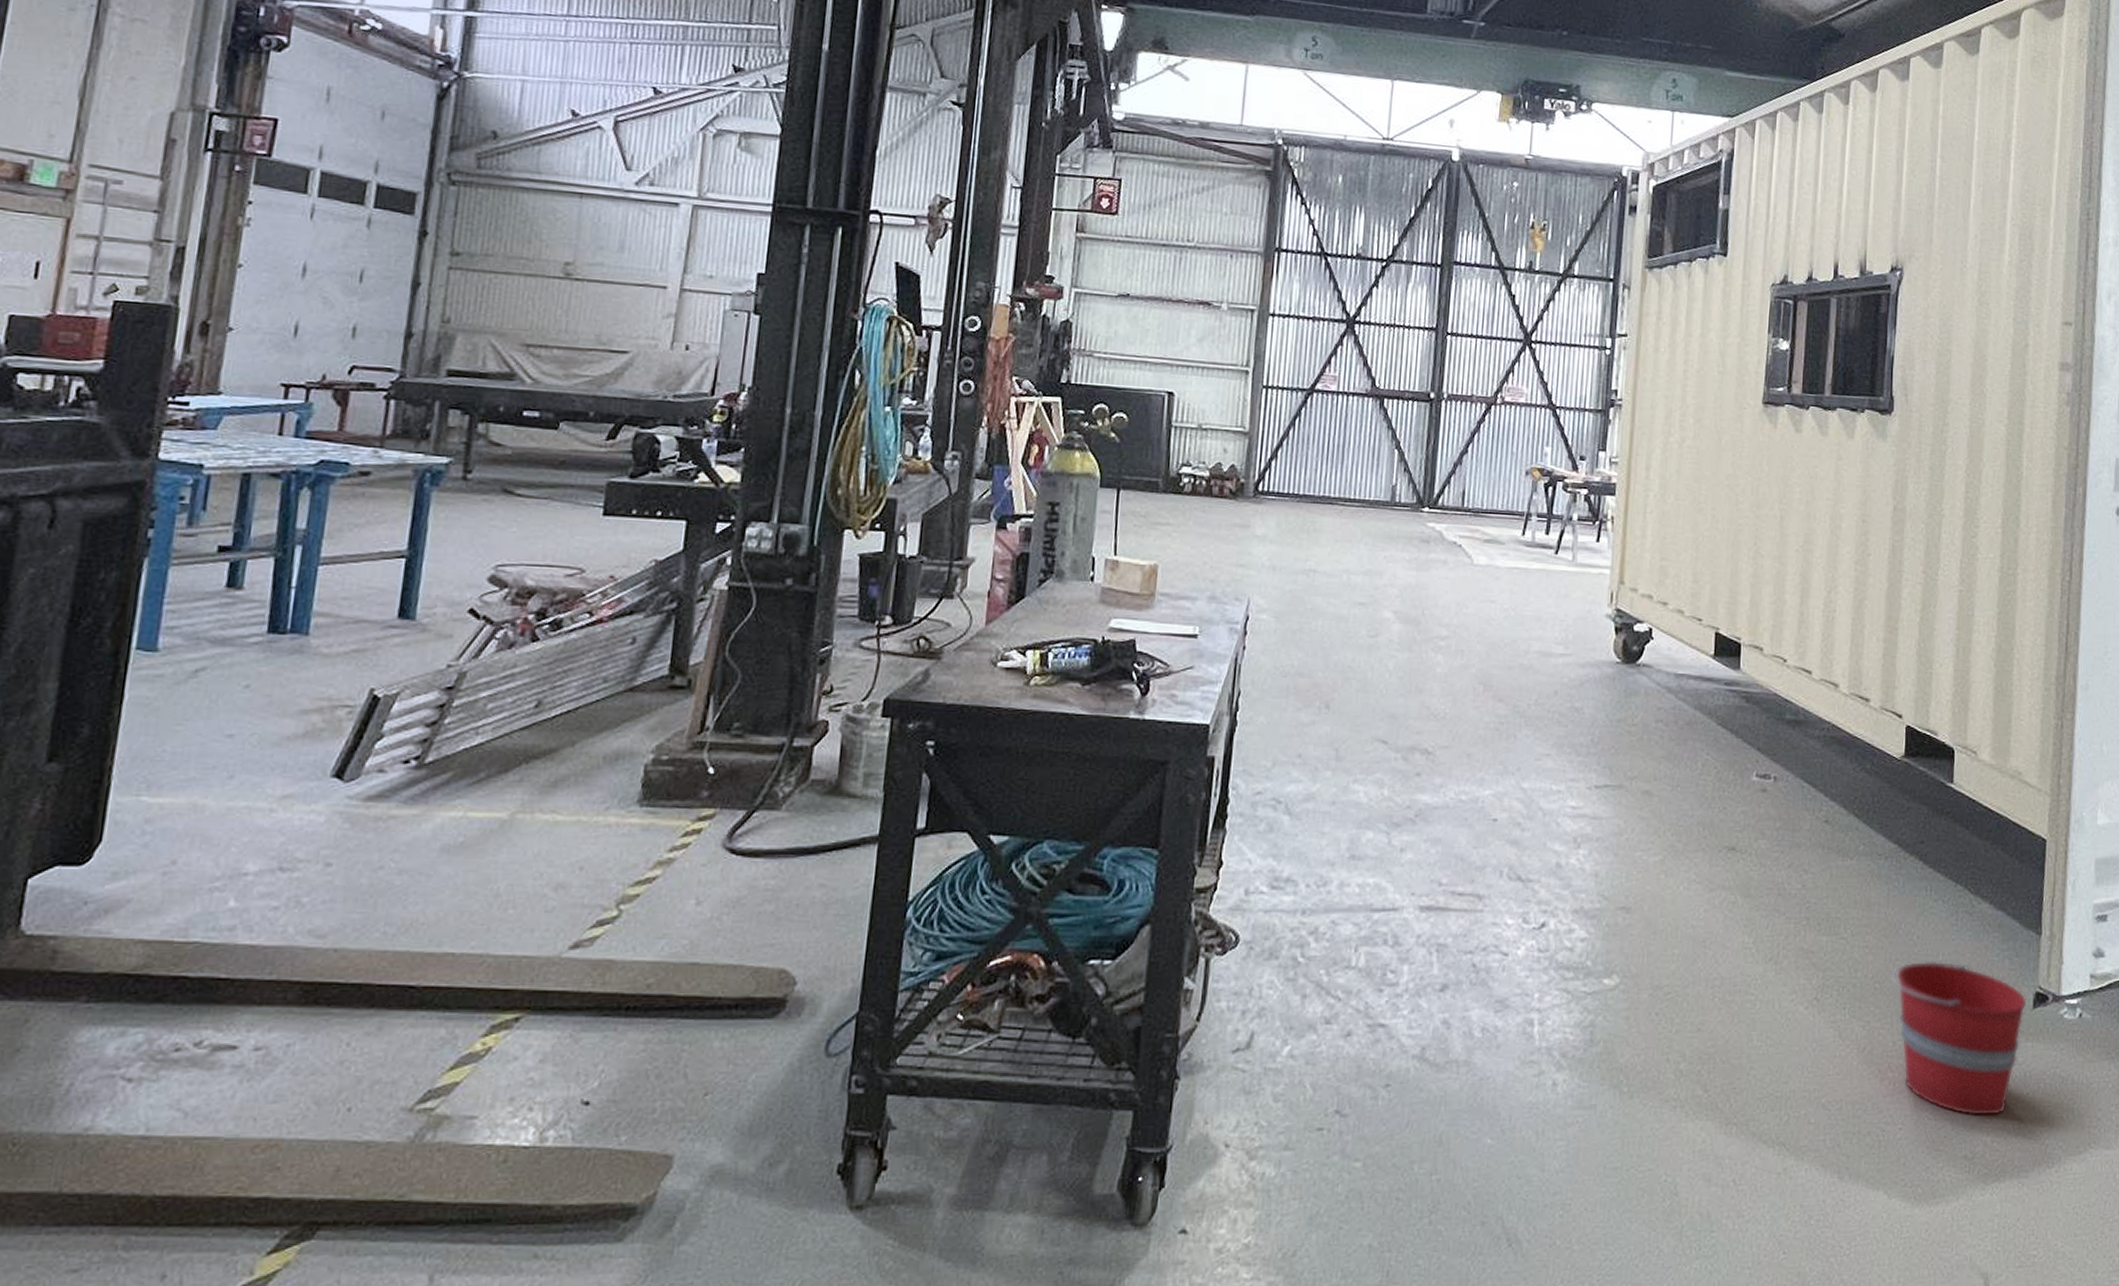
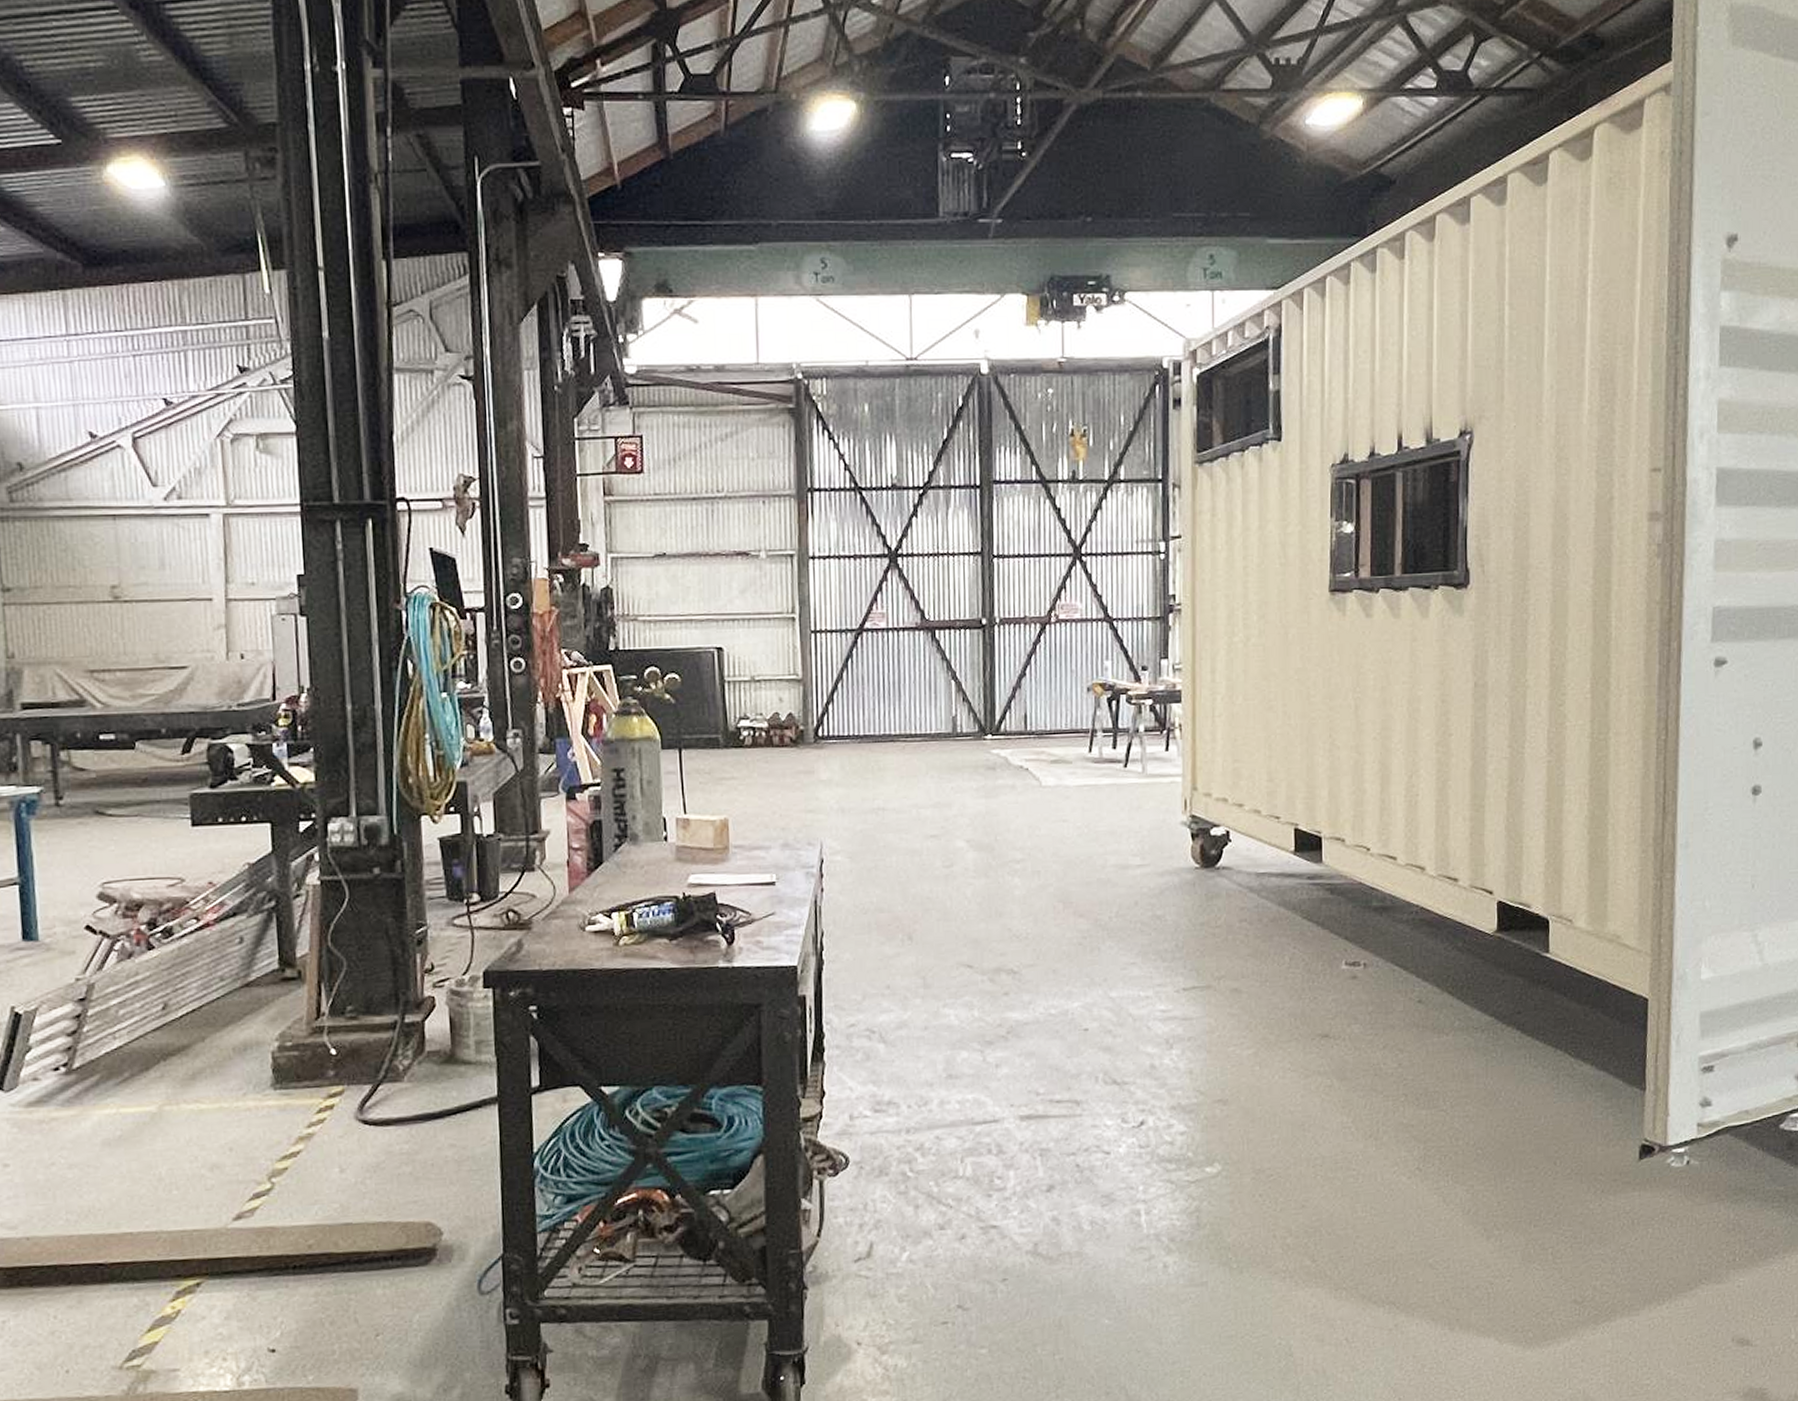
bucket: present [1891,961,2027,1116] -> none [1493,1123,1633,1264]

